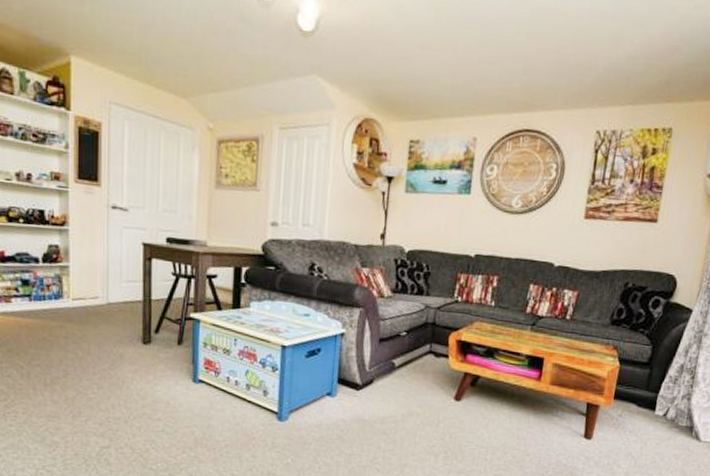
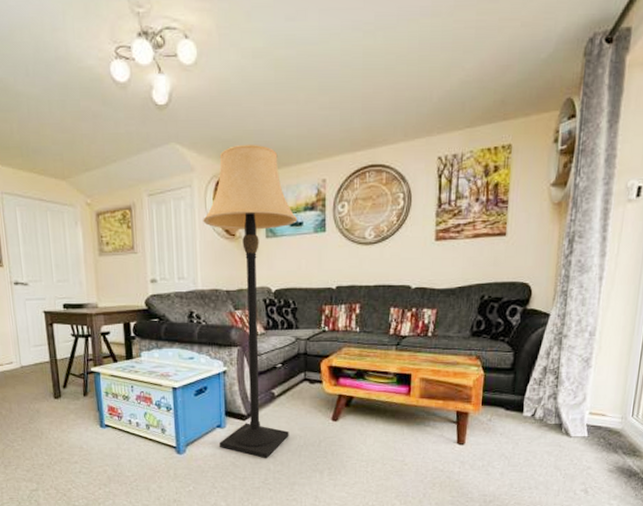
lamp: none [327,87,442,436] -> present [203,144,298,459]

